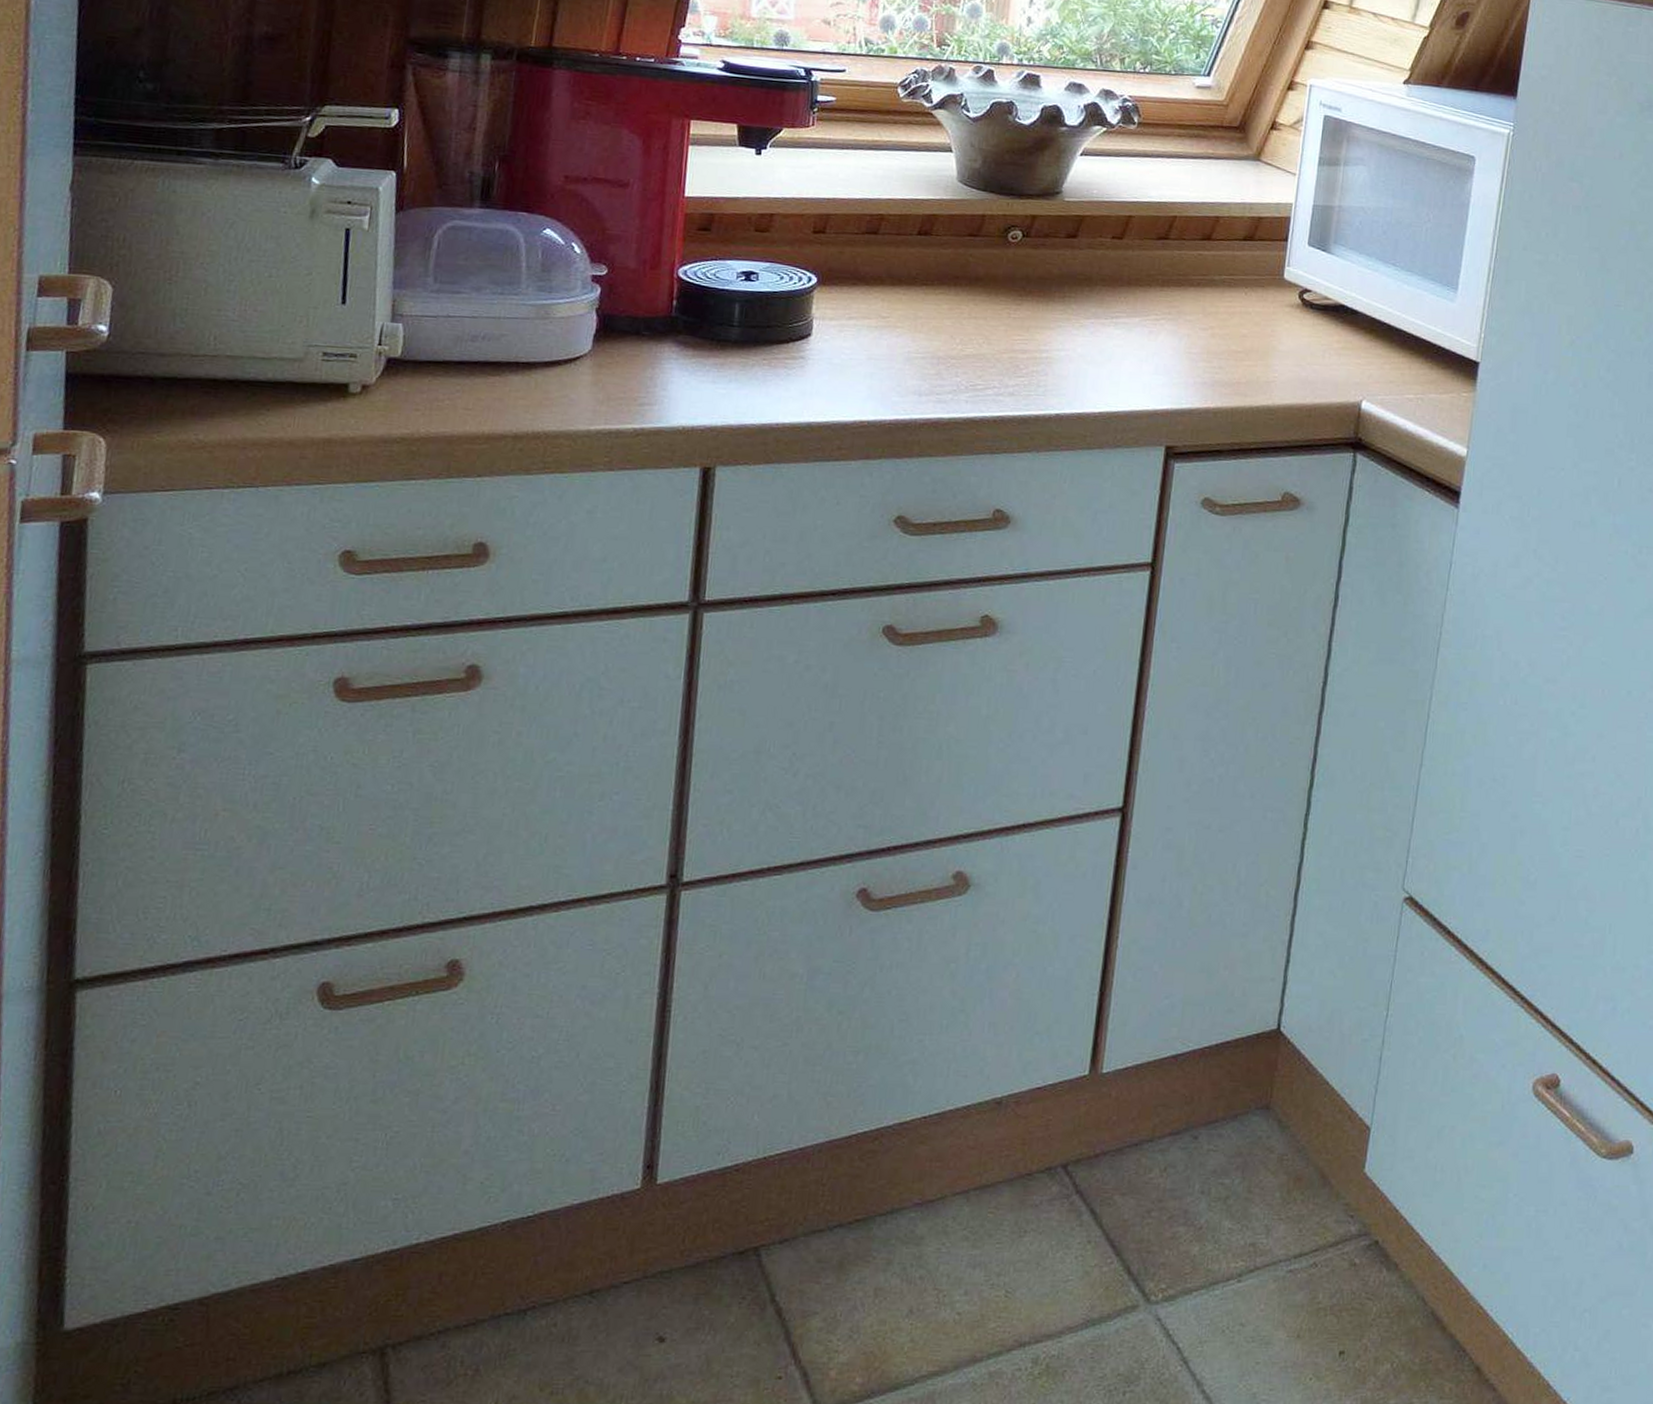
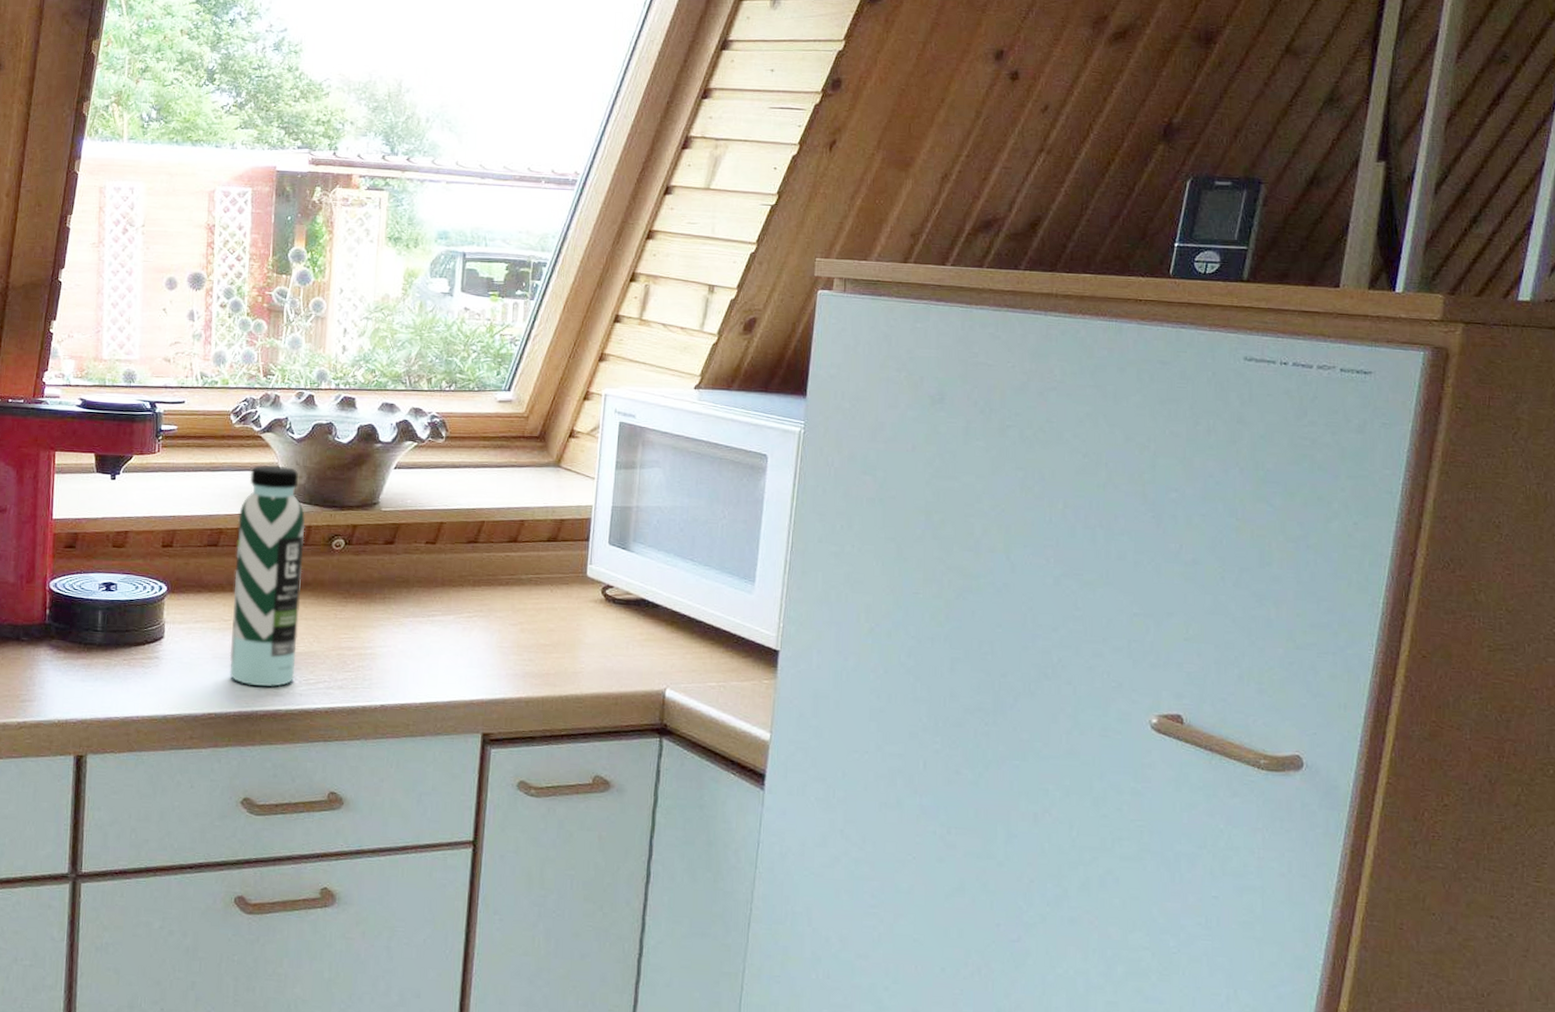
water bottle: none [886,146,979,393] -> present [229,465,305,687]

